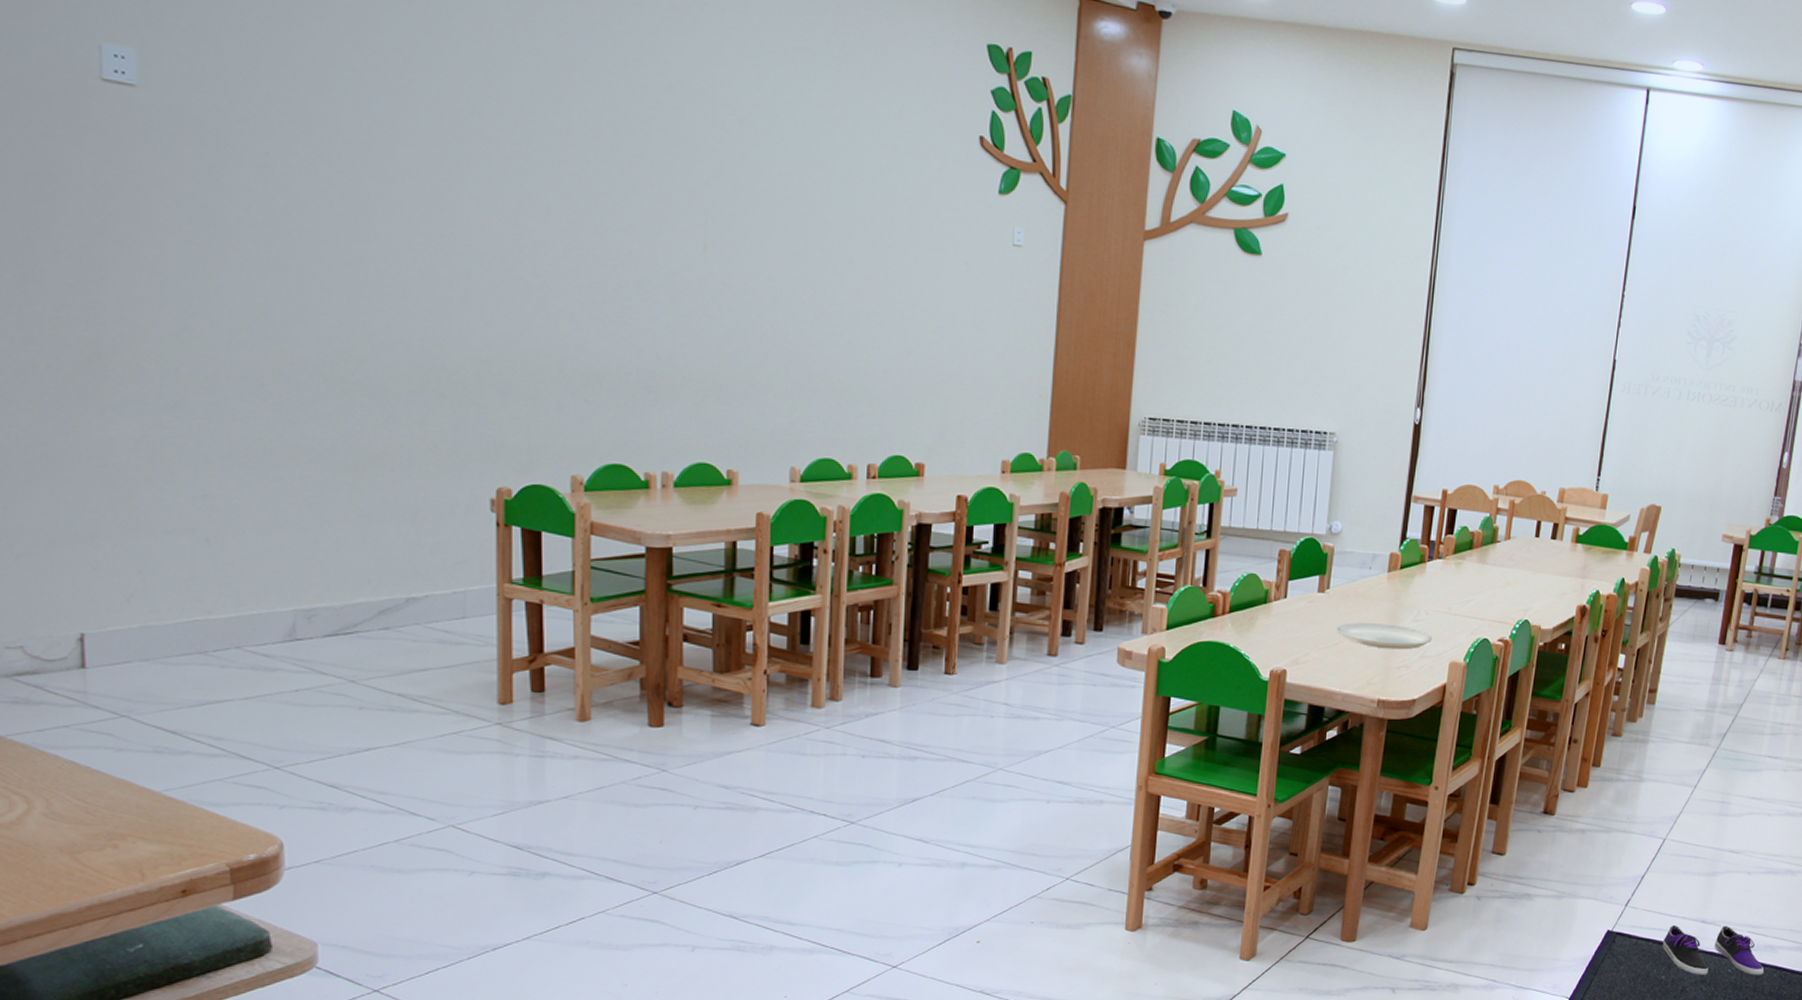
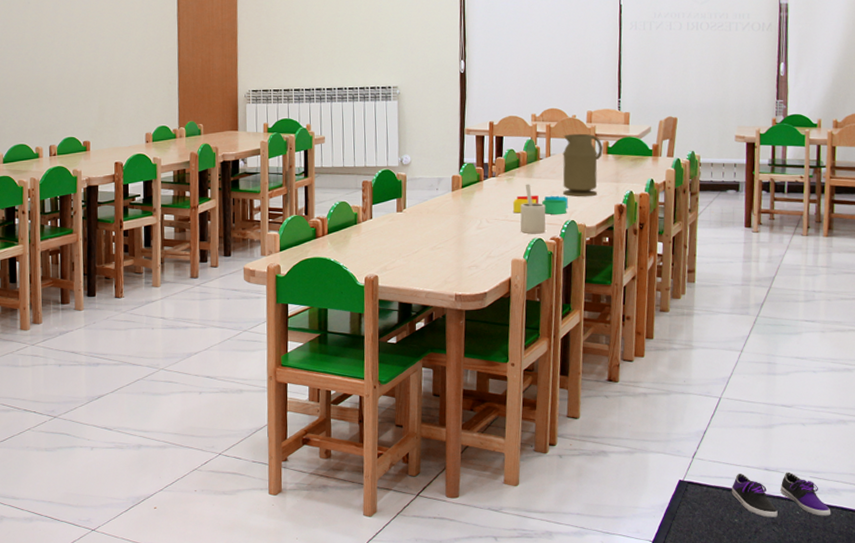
plate: present [1336,622,1432,650] -> none [415,232,495,253]
toy blocks: none [1458,584,1524,611] -> present [513,195,568,214]
straw: none [1465,571,1497,633] -> present [520,184,546,234]
water jug: none [1519,514,1572,593] -> present [563,133,603,197]

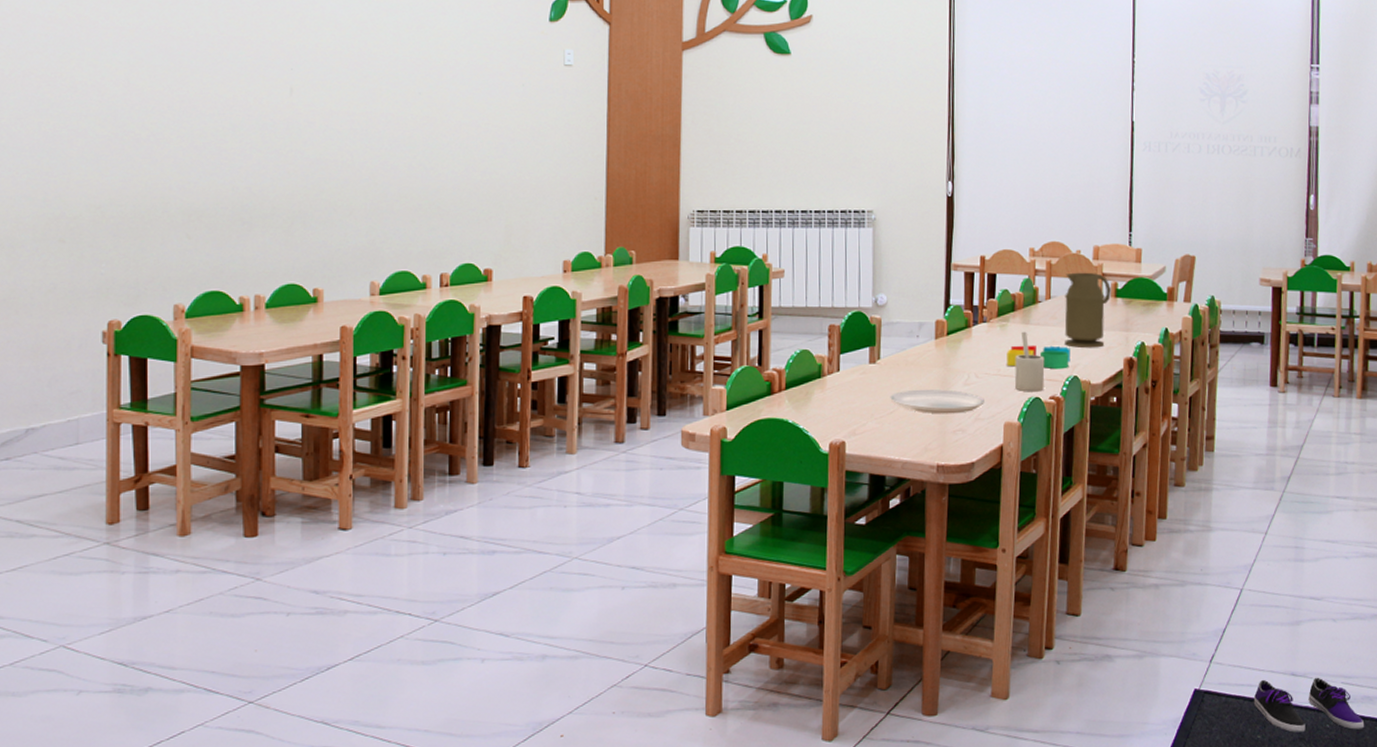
plate: none [415,232,495,253] -> present [890,389,984,414]

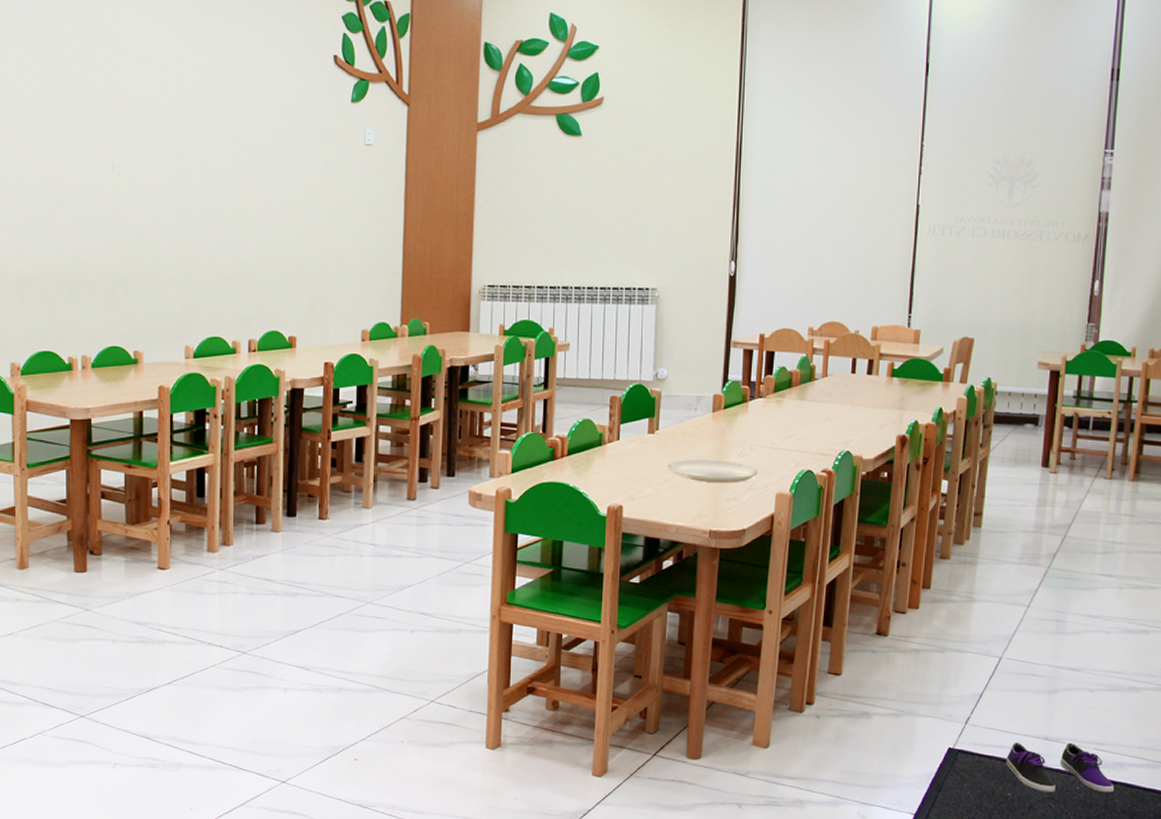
toy blocks: present [1007,344,1071,369] -> none [781,420,844,443]
straw: present [1015,331,1045,392] -> none [789,407,818,465]
water jug: present [1064,272,1111,349] -> none [839,352,887,425]

